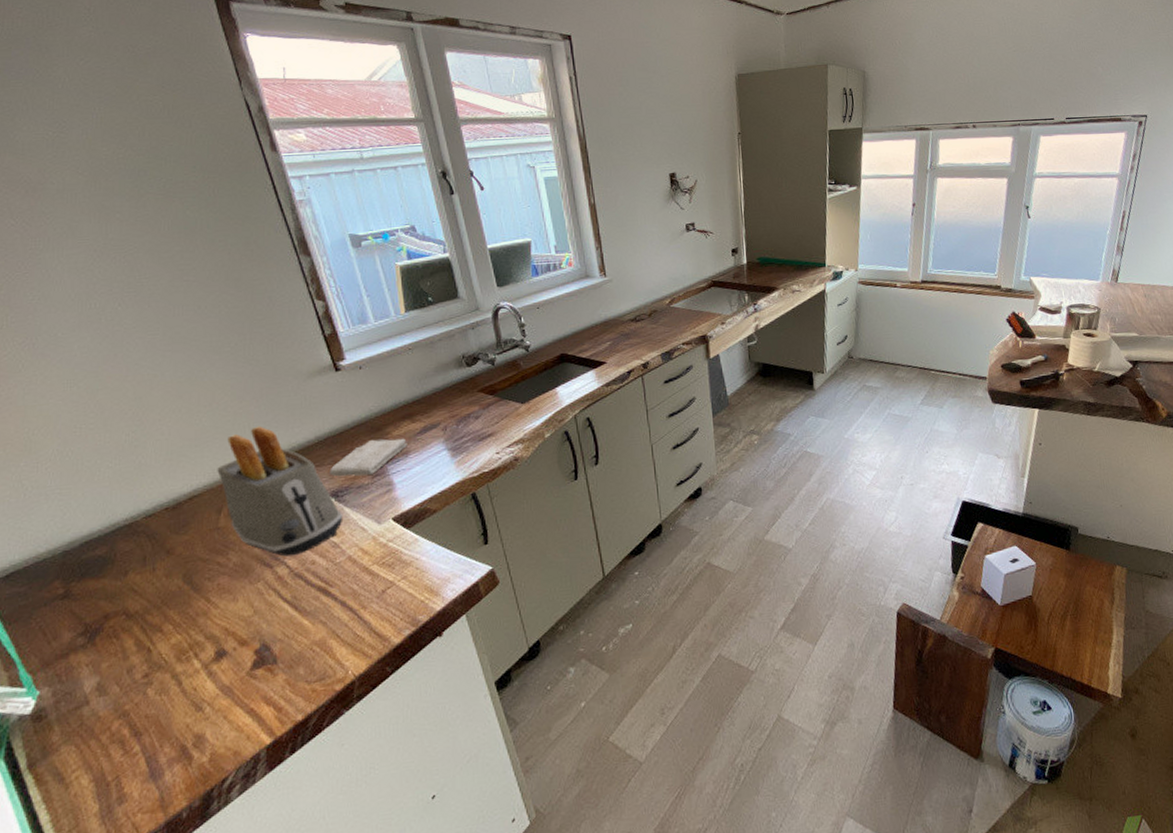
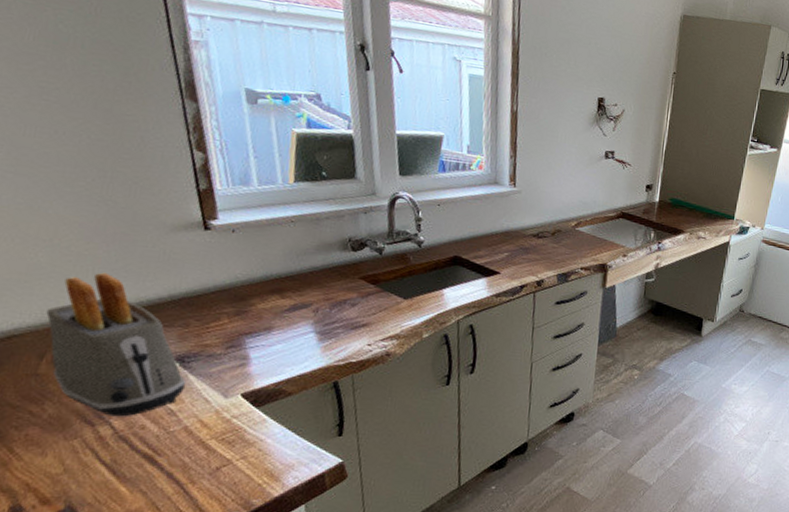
washcloth: present [330,438,407,477] -> none [178,308,272,345]

